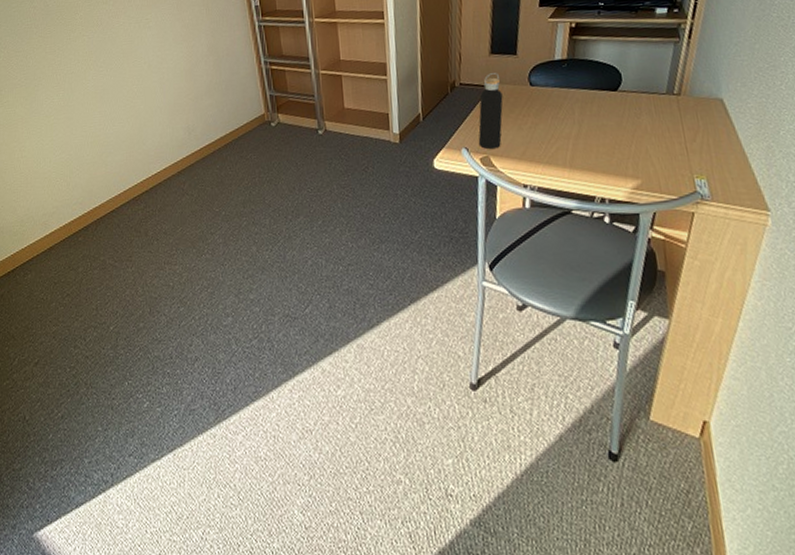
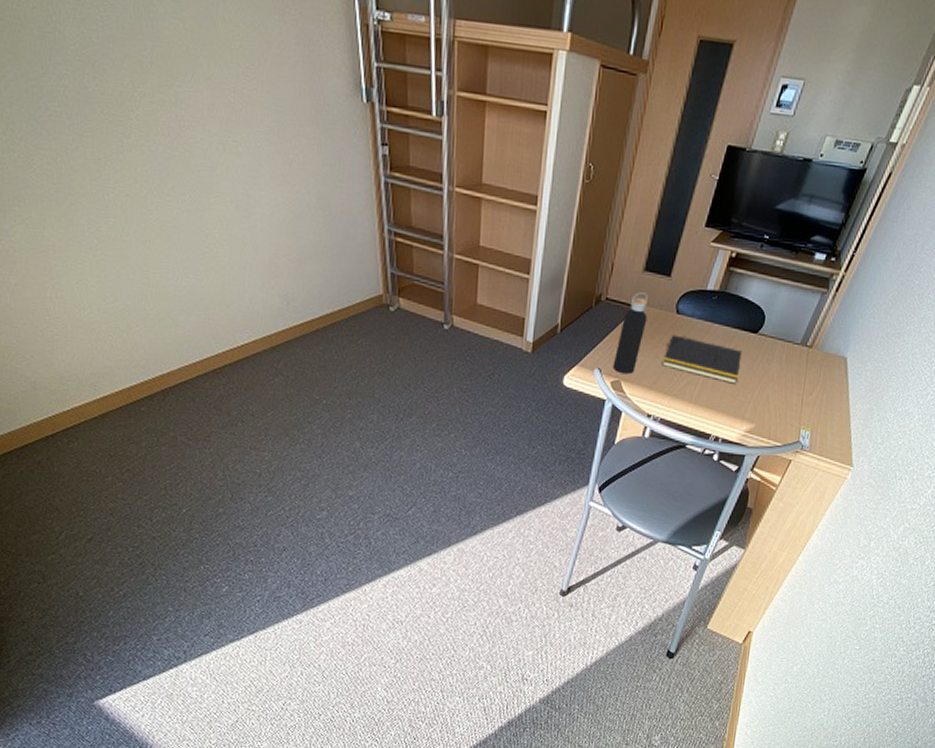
notepad: none [527,105,610,143] -> present [662,335,742,384]

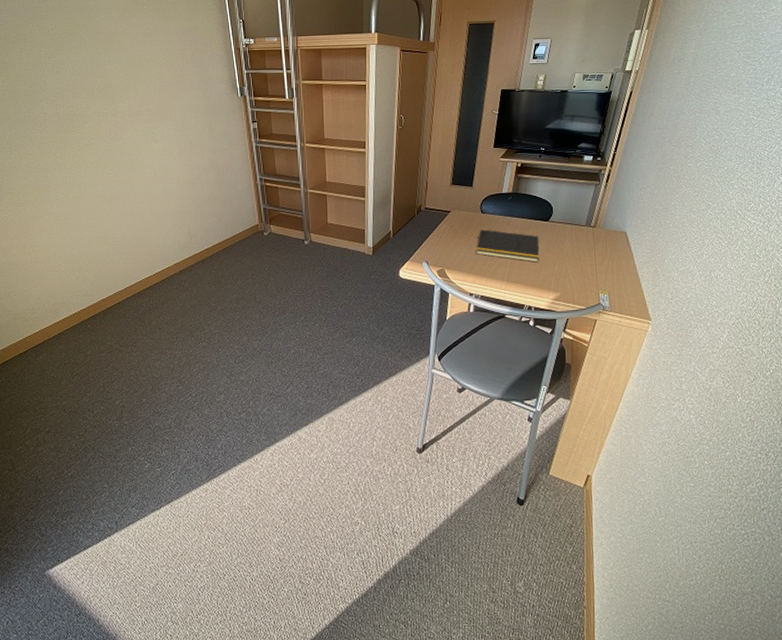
water bottle: present [612,292,648,375] -> none [436,201,459,264]

